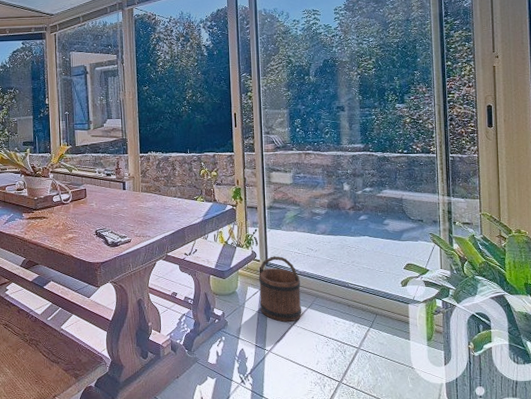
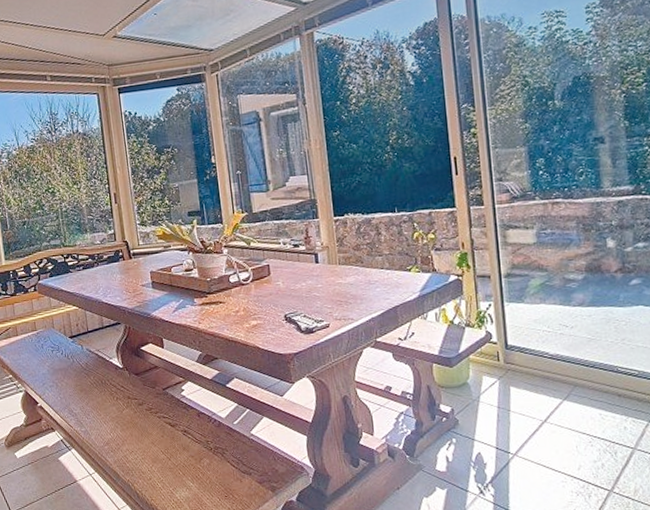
bucket: present [259,256,302,322] -> none [496,336,556,418]

